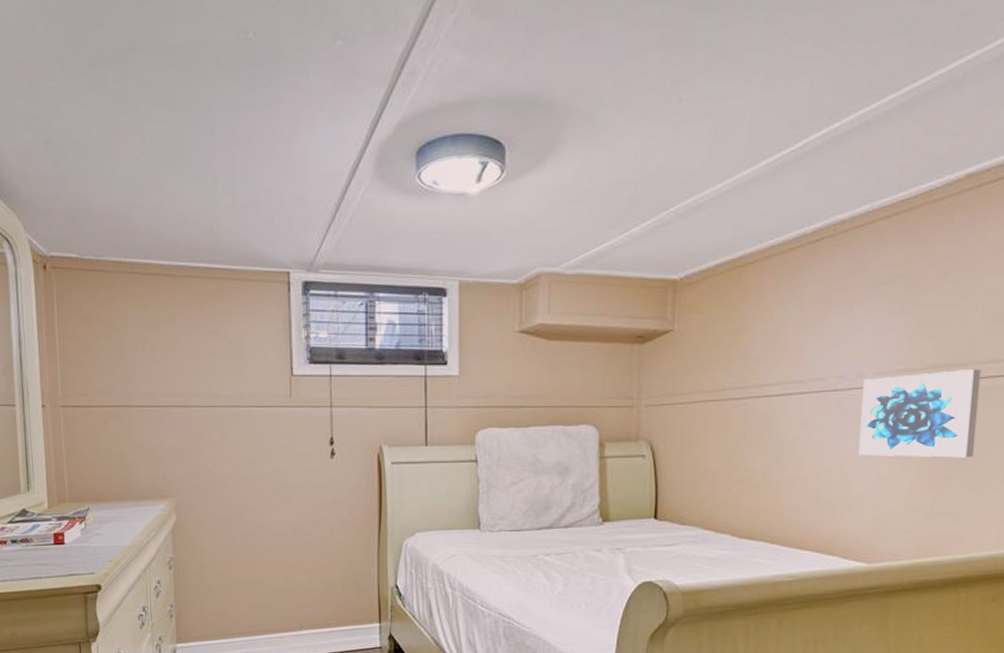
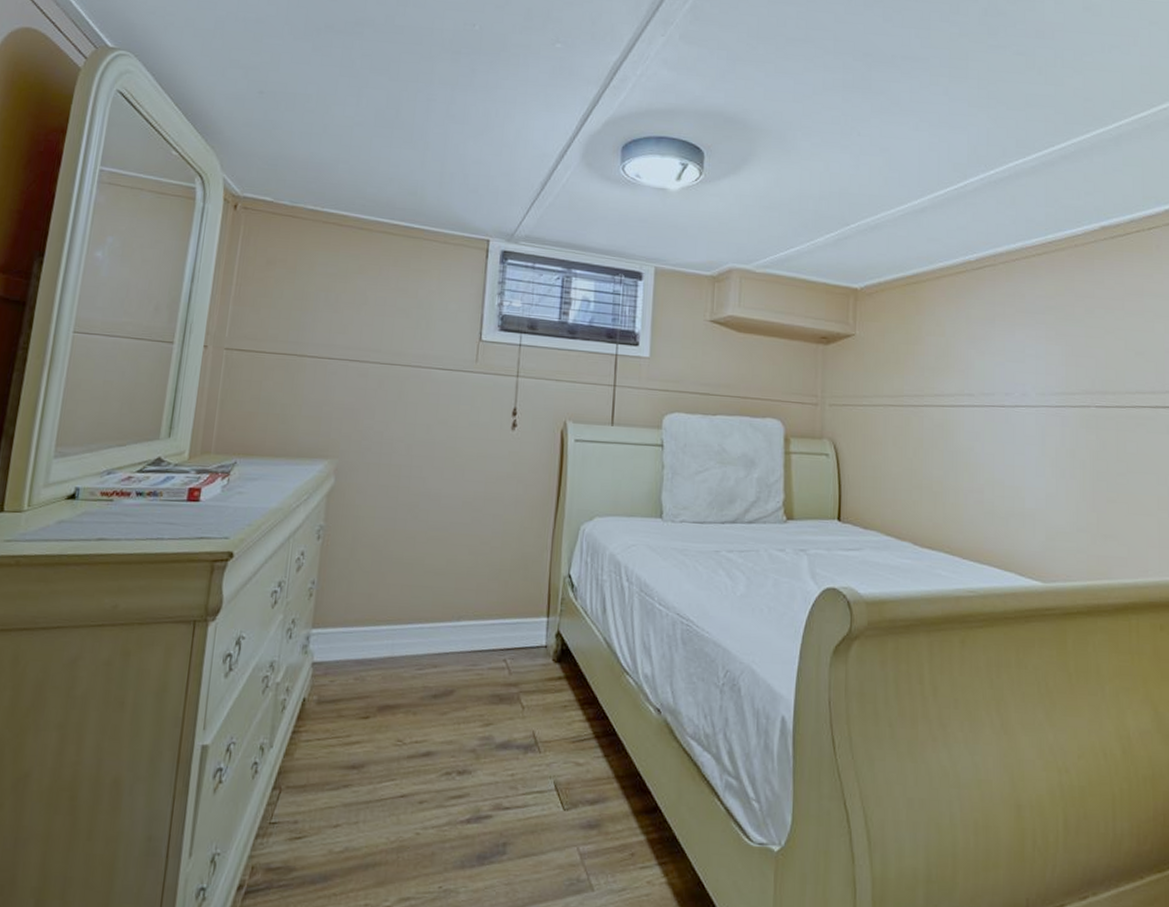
wall art: present [858,369,982,458] -> none [1028,397,1130,482]

